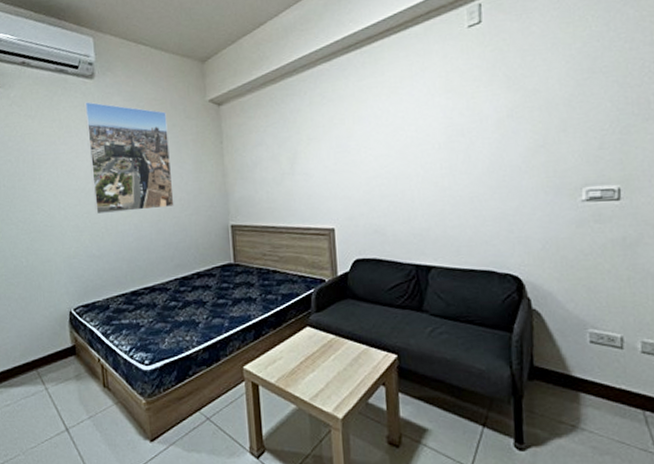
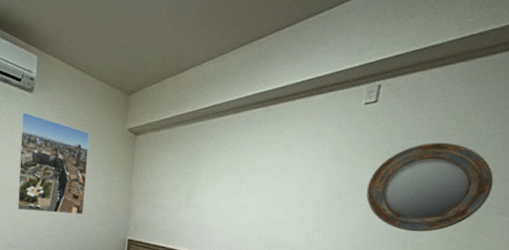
home mirror: none [490,52,630,159] -> present [366,142,494,233]

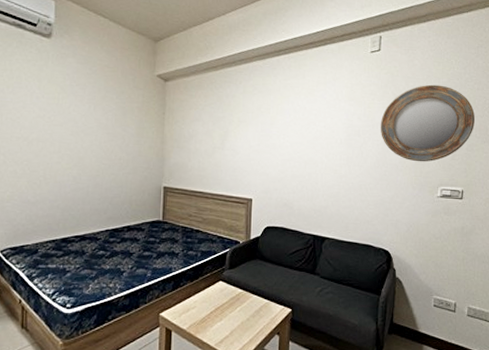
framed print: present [16,112,90,215] -> none [35,58,117,165]

